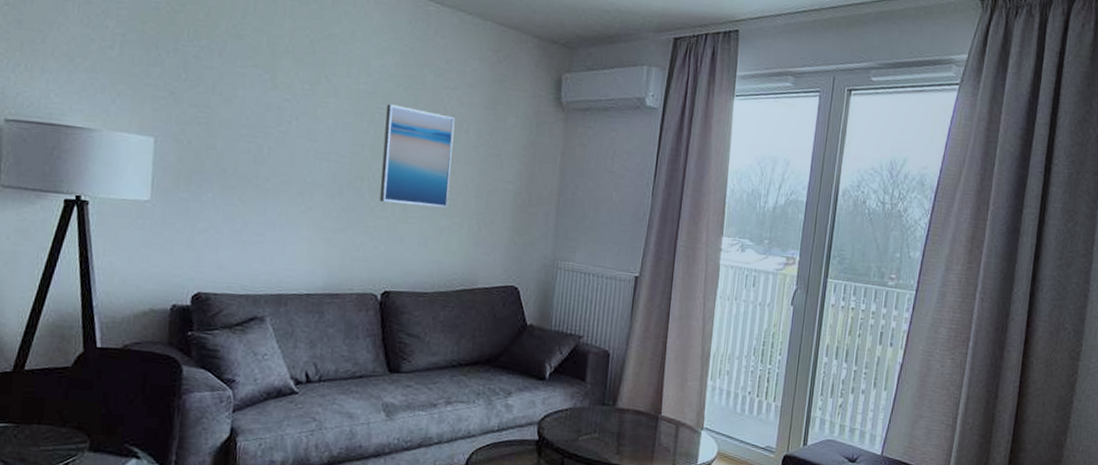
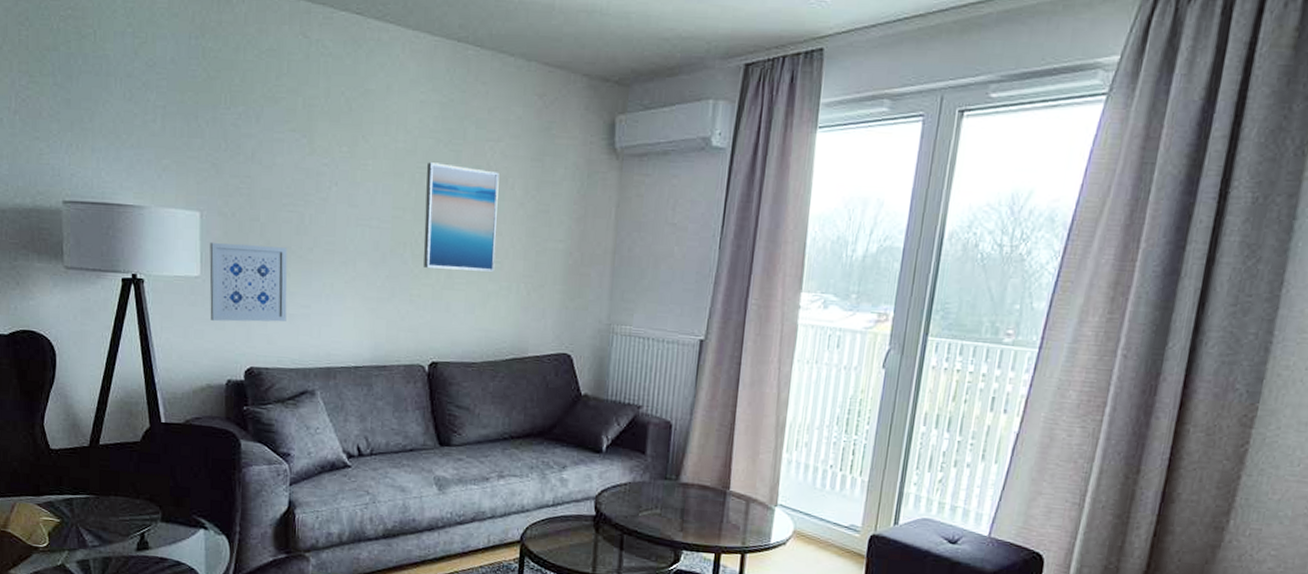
wall art: none [158,168,244,249] -> present [209,243,288,322]

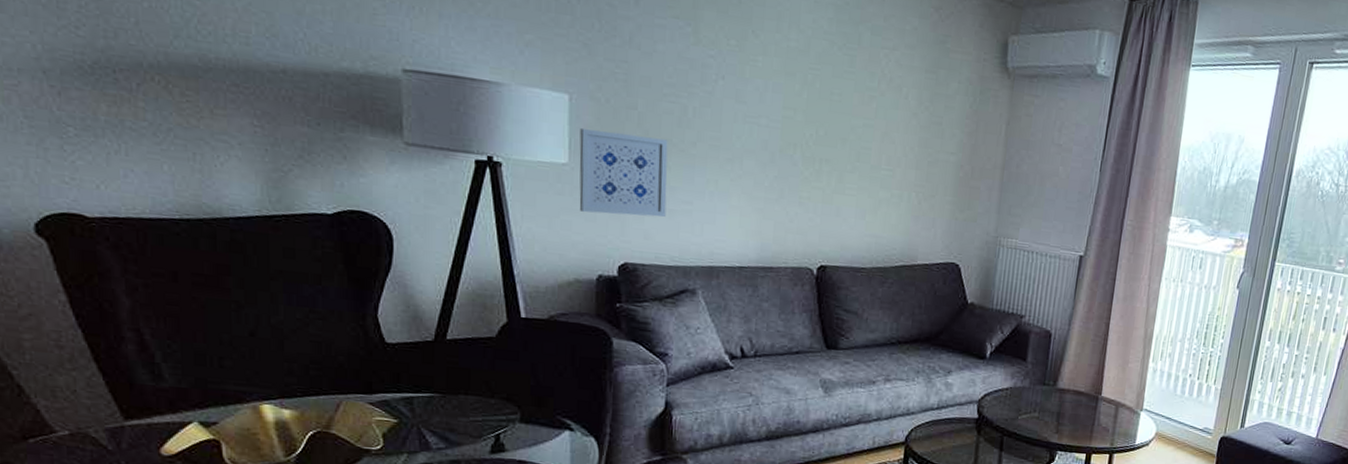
wall art: present [423,162,499,272] -> none [814,64,894,179]

